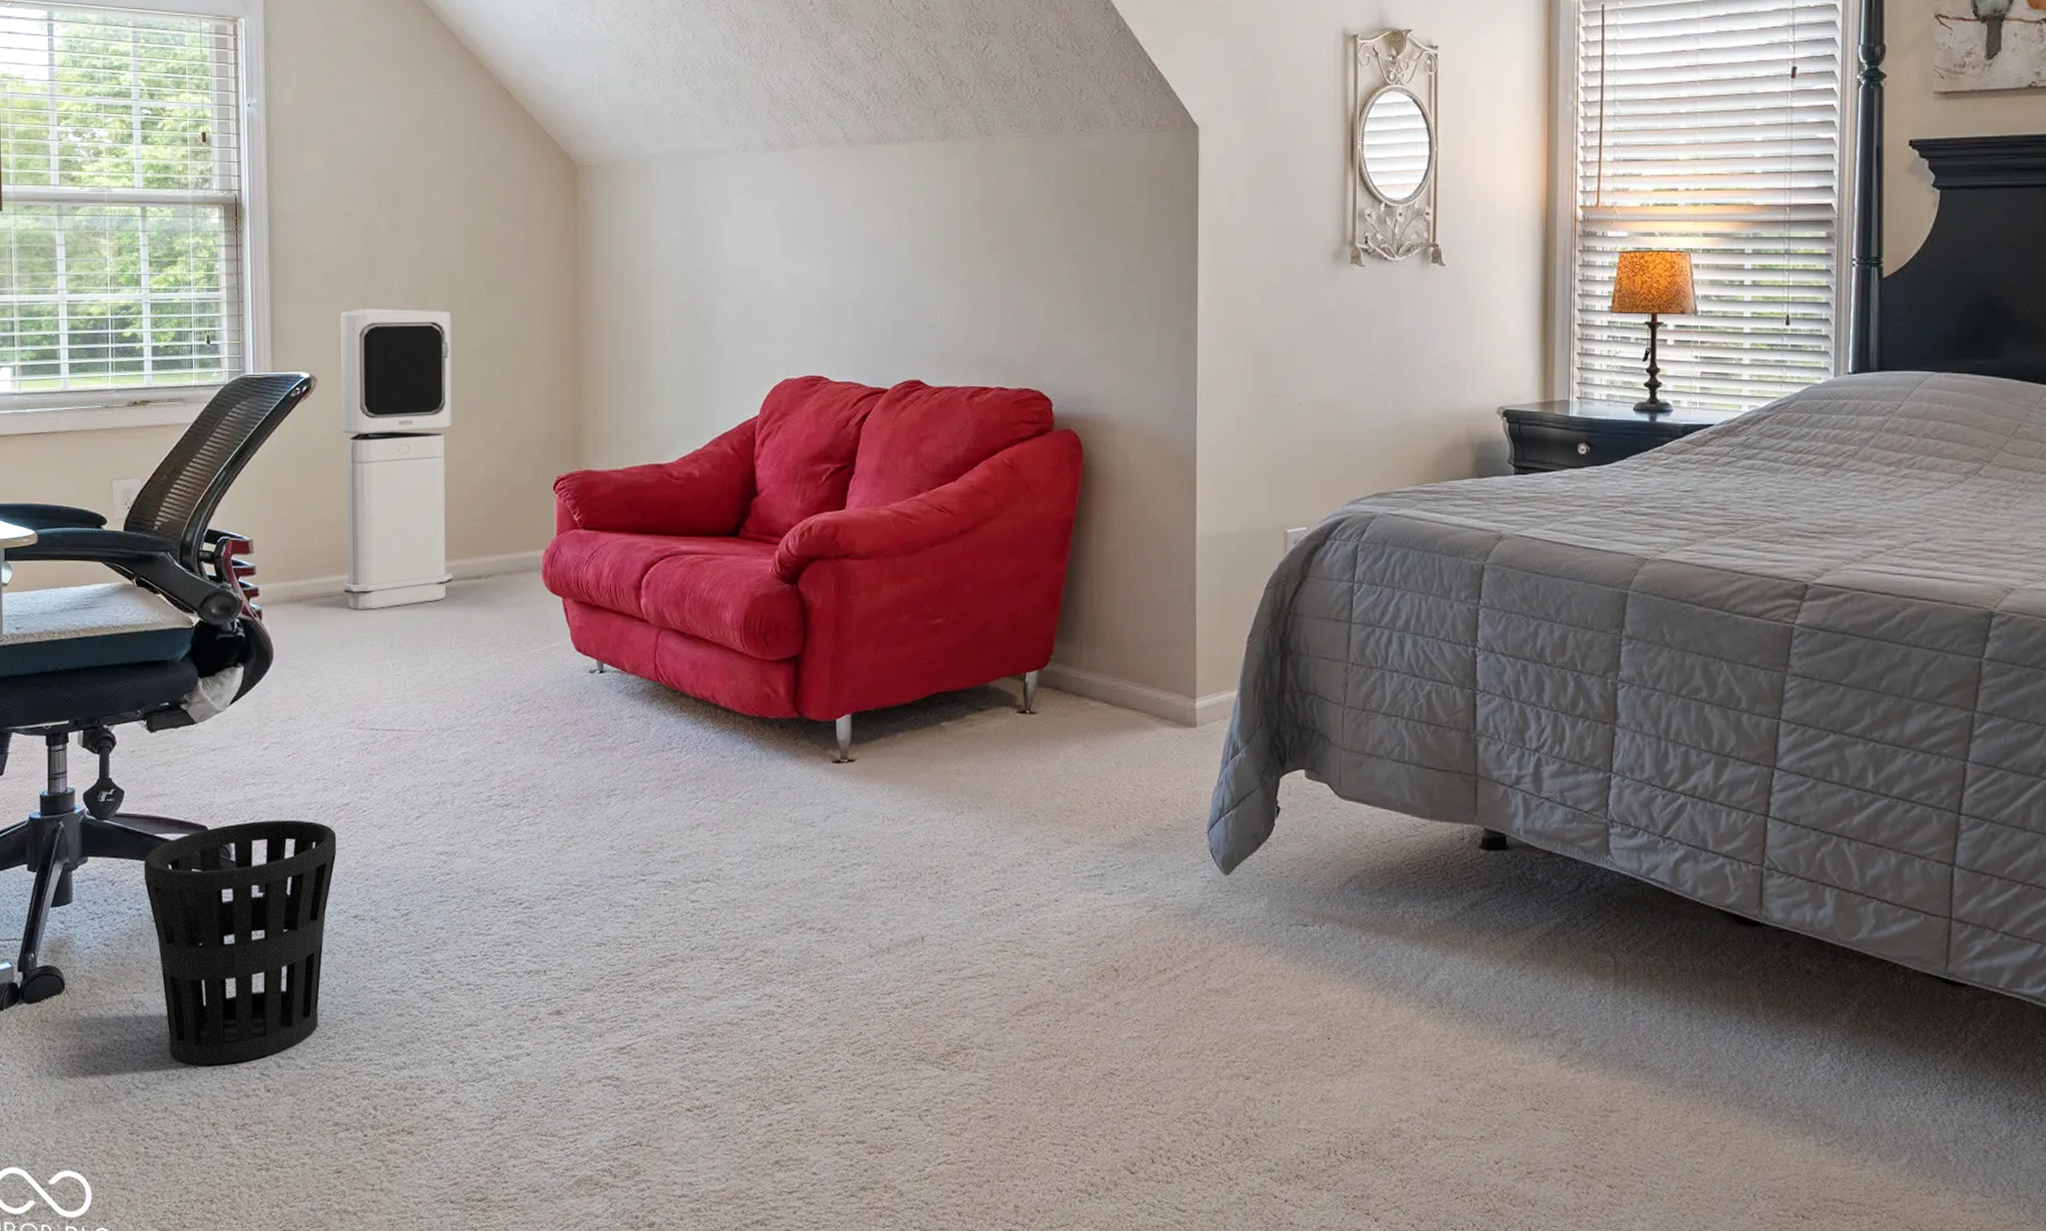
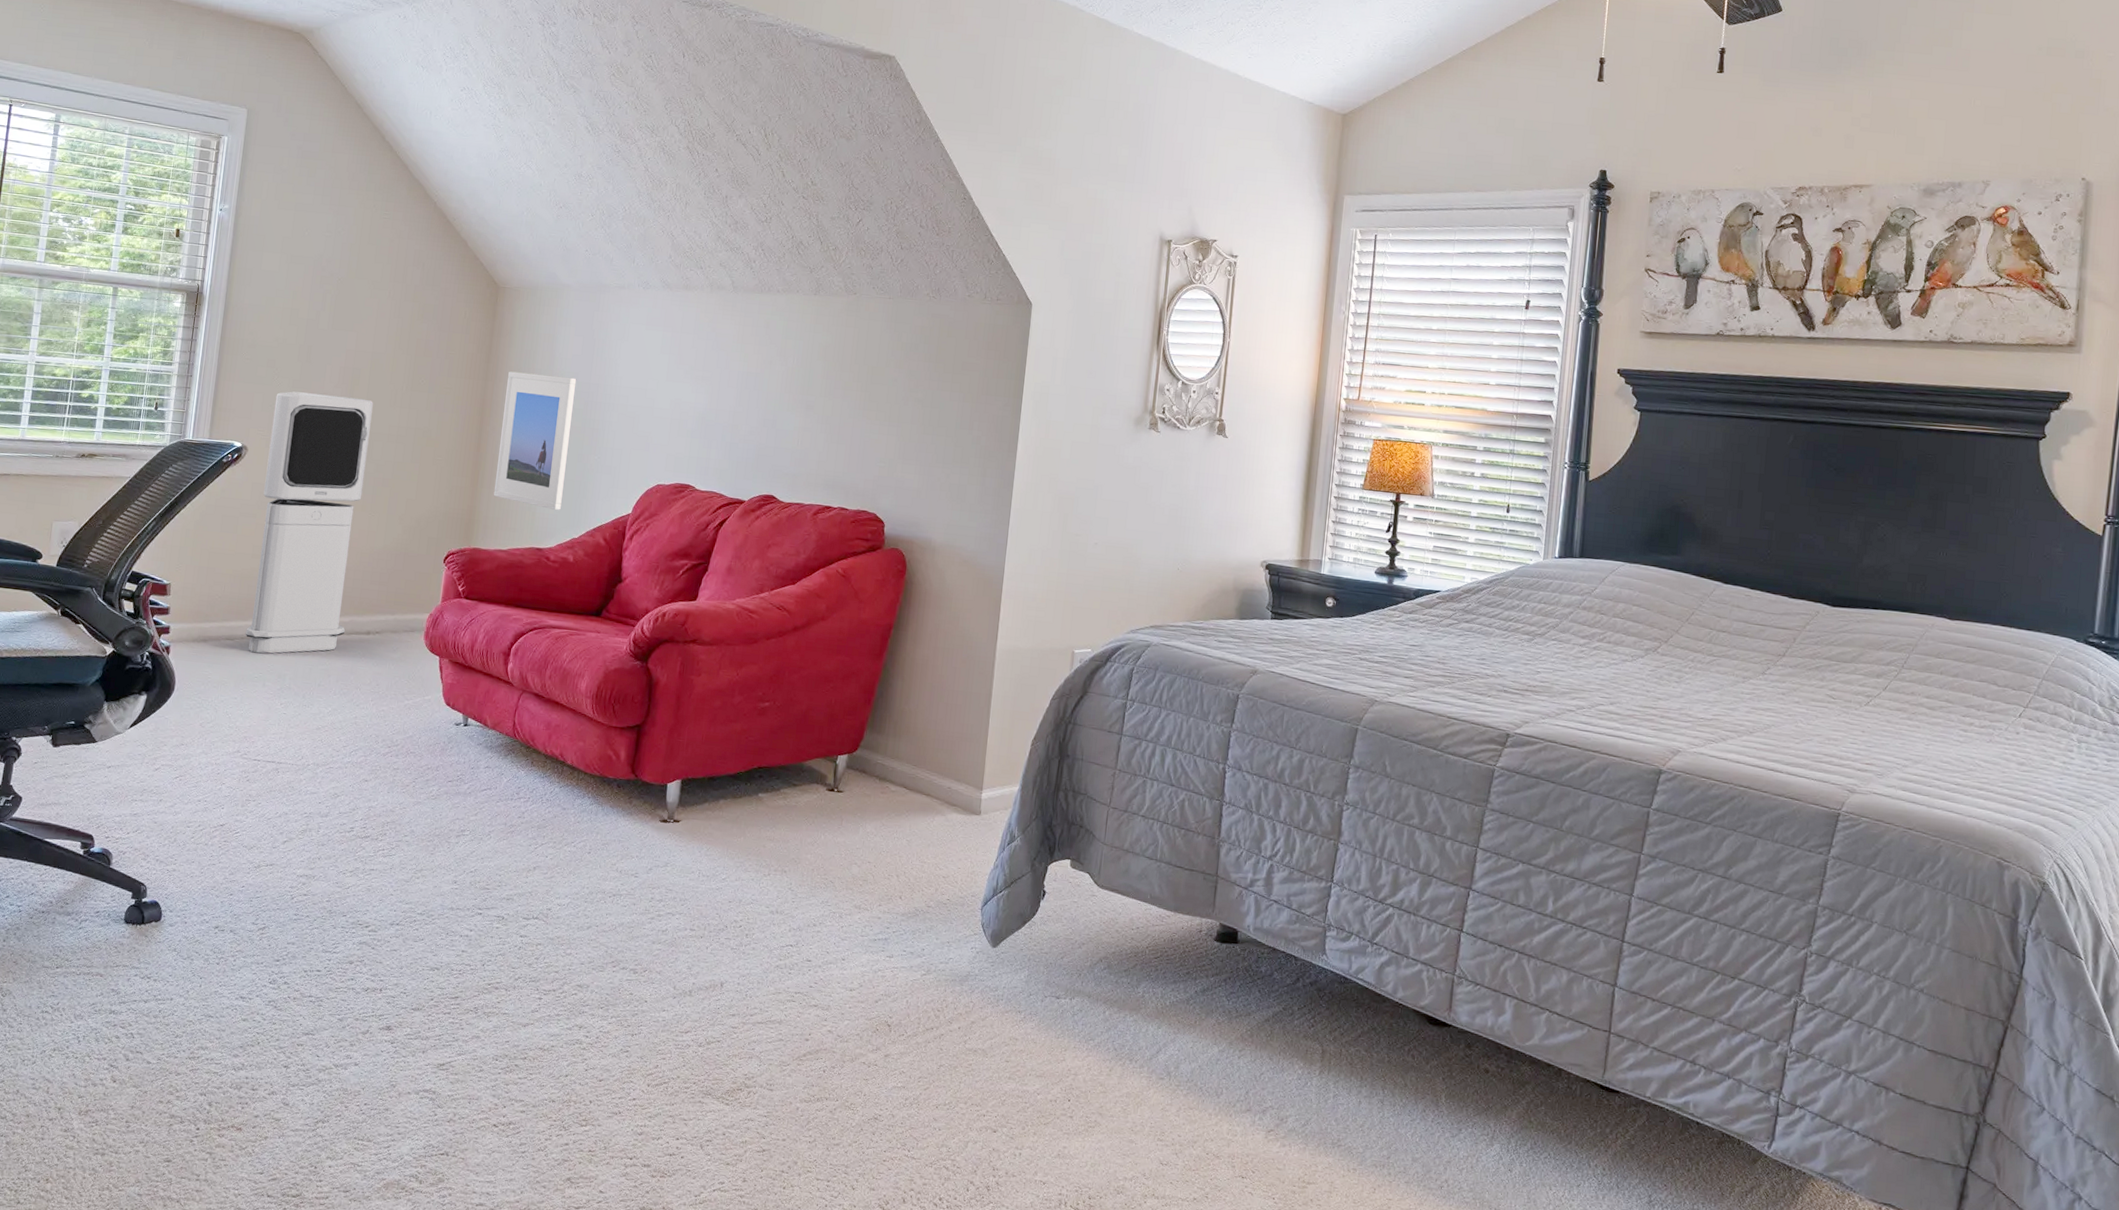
wastebasket: present [144,820,337,1065] -> none [28,834,209,1054]
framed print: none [599,263,679,419] -> present [493,371,577,510]

